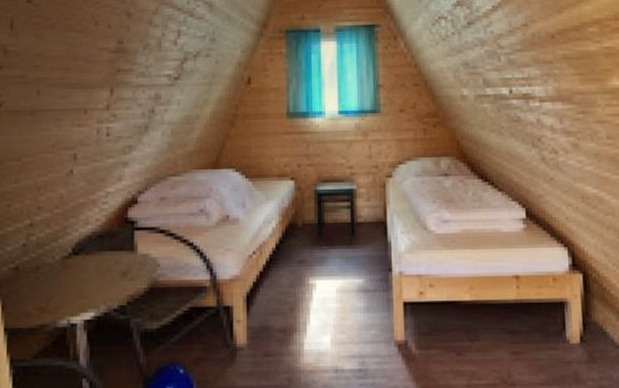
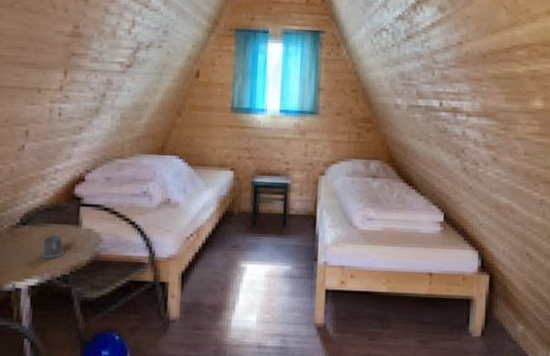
mug: none [97,263,120,290] -> present [42,235,64,259]

